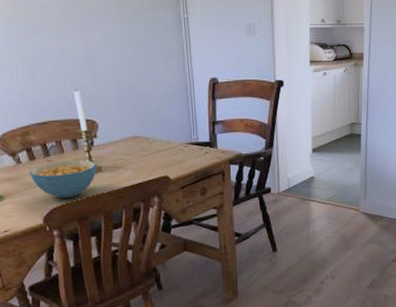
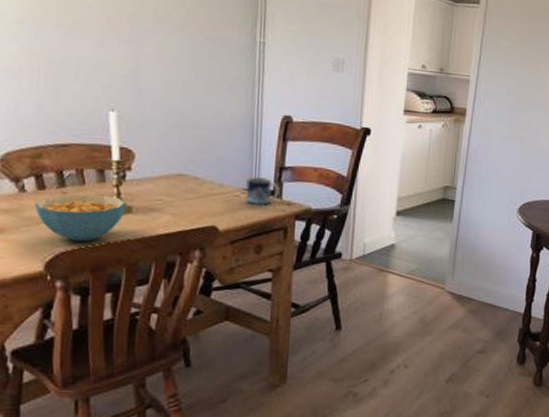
mug: none [187,131,215,155] -> present [245,176,280,205]

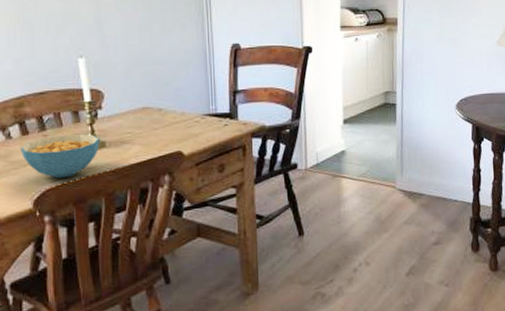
mug: present [245,176,280,205] -> none [205,101,235,128]

